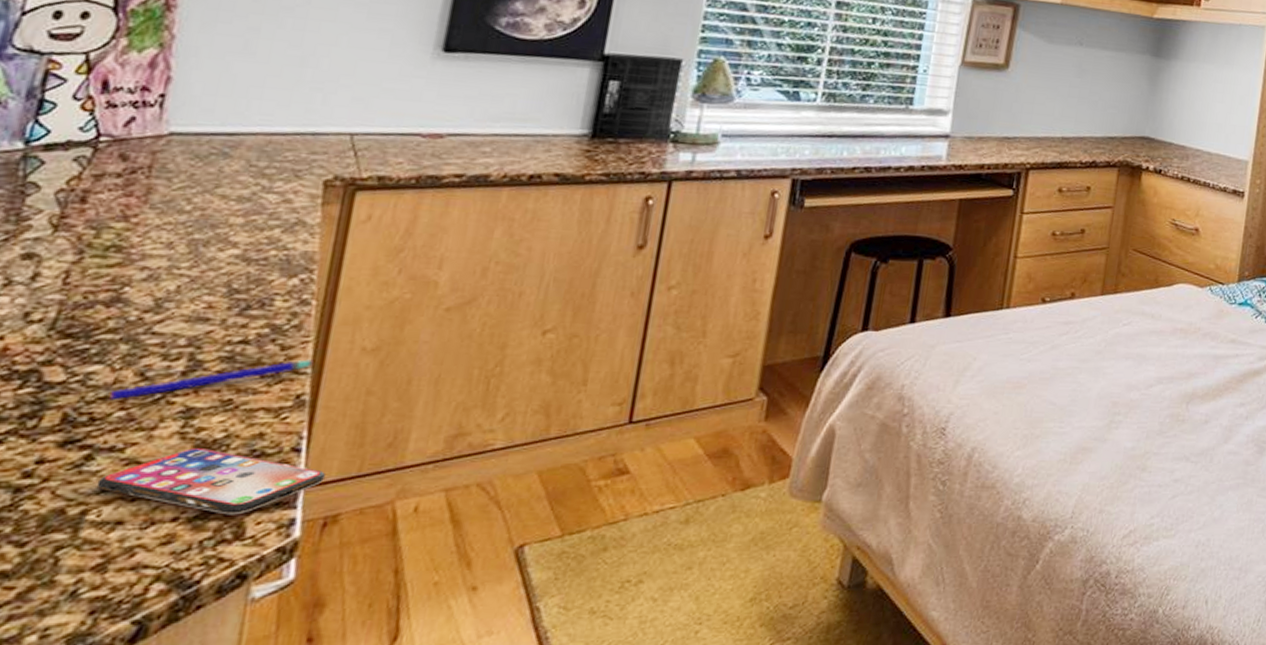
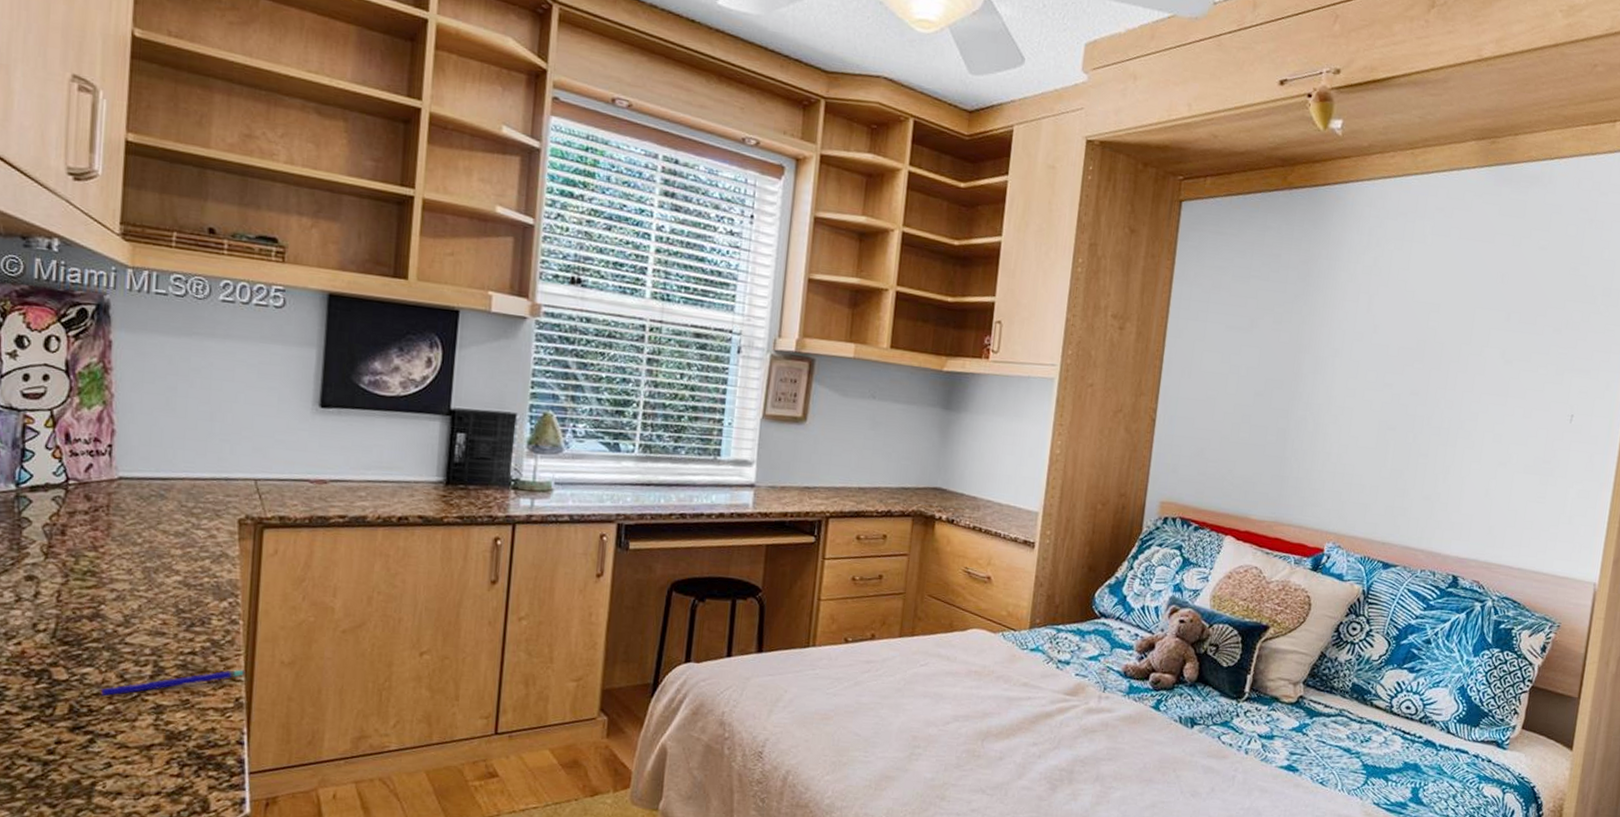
smartphone: present [96,448,325,515] -> none [100,737,263,793]

